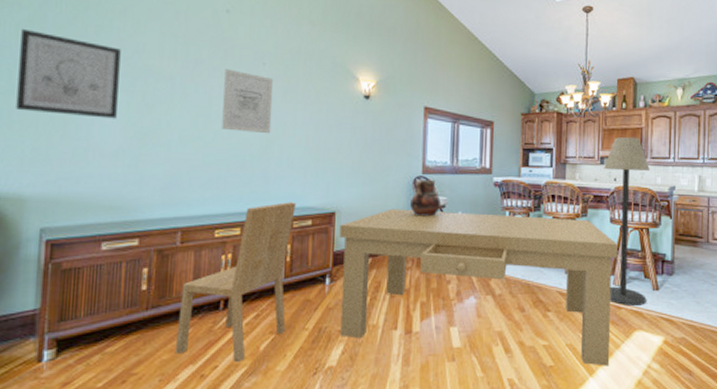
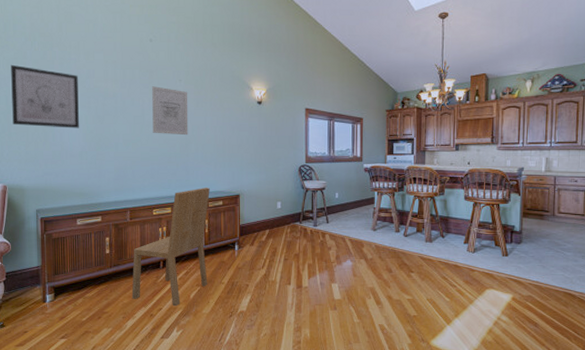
dining table: present [339,209,618,366] -> none [243,191,471,317]
ceramic pot: present [410,179,442,217] -> none [297,167,322,197]
floor lamp: present [604,136,650,307] -> none [459,126,500,269]

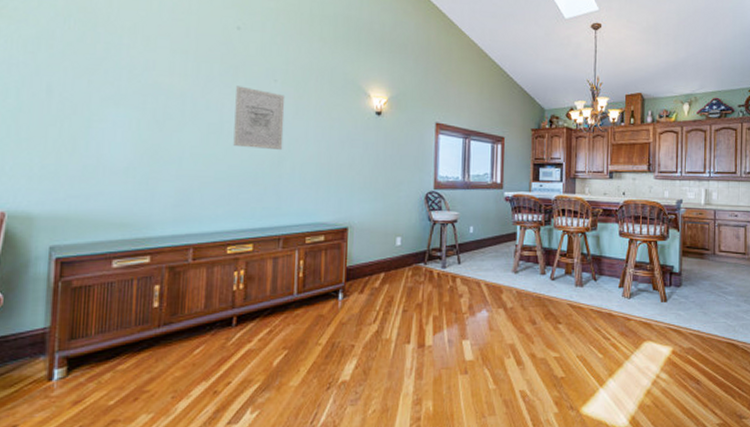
wall art: present [11,64,79,129] -> none [24,45,131,136]
dining chair: present [131,188,210,307] -> none [187,218,308,379]

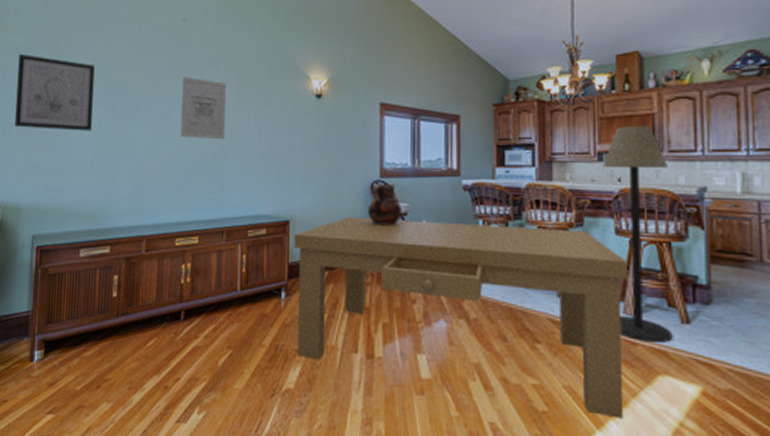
wall art: none [24,45,131,136] -> present [14,53,95,131]
dining table: none [352,224,627,377] -> present [294,217,628,419]
ceramic pot: none [422,194,454,232] -> present [368,183,403,226]
floor lamp: none [613,151,658,318] -> present [603,125,673,344]

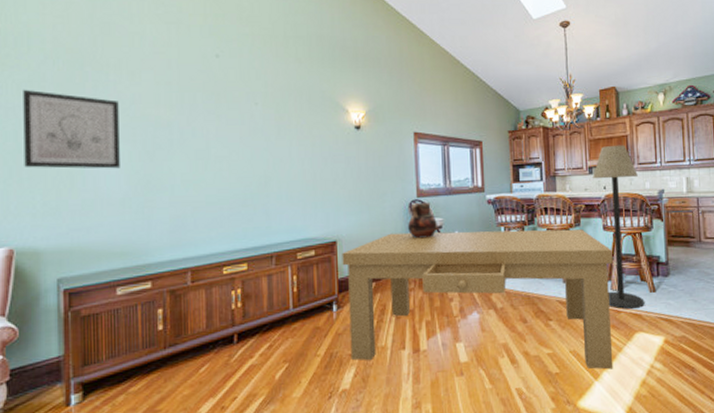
wall art: present [180,77,227,140] -> none [220,112,268,171]

